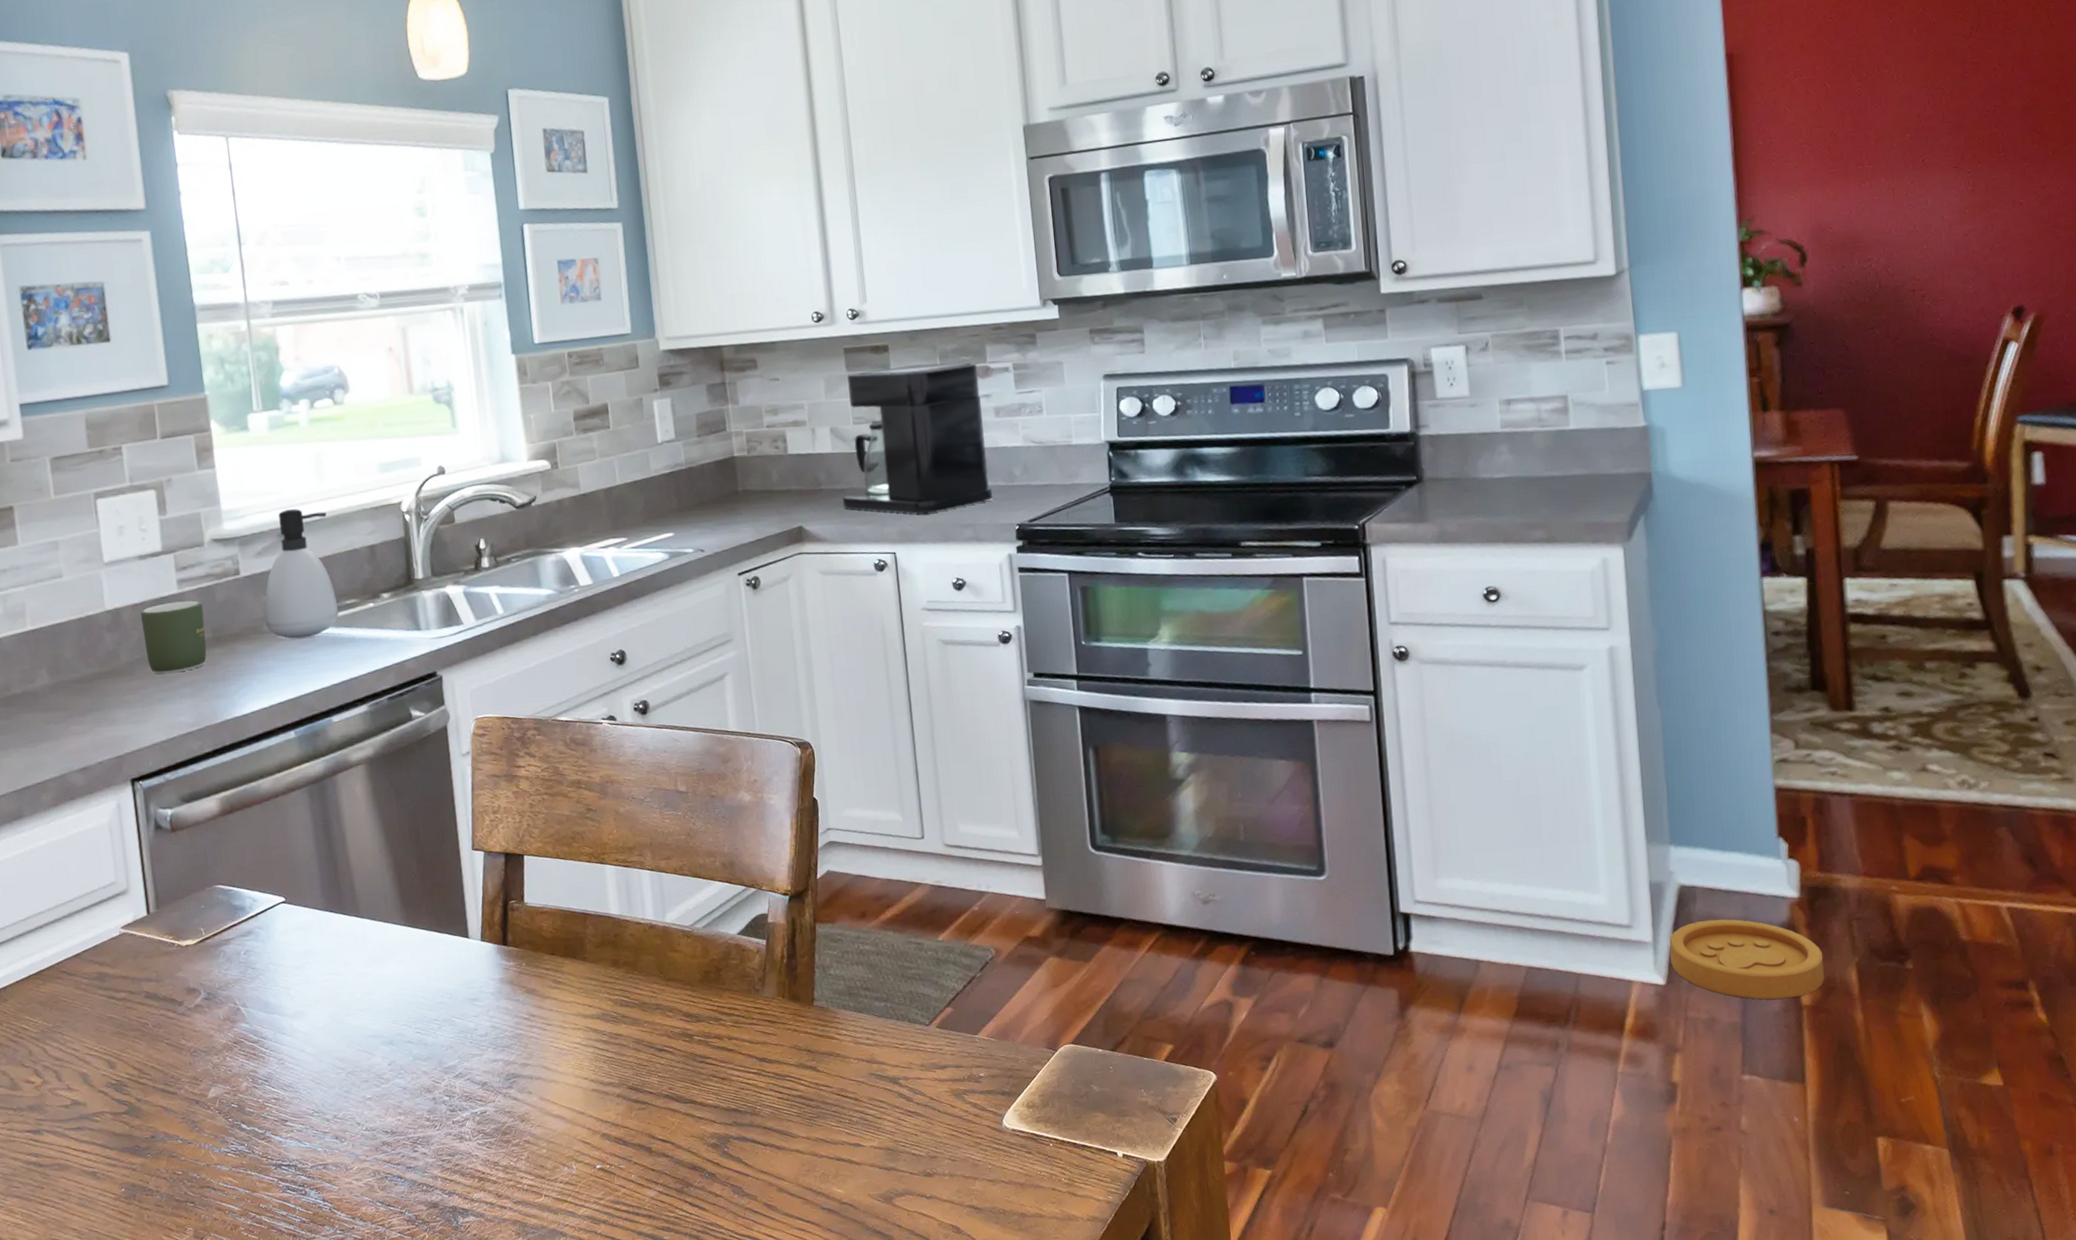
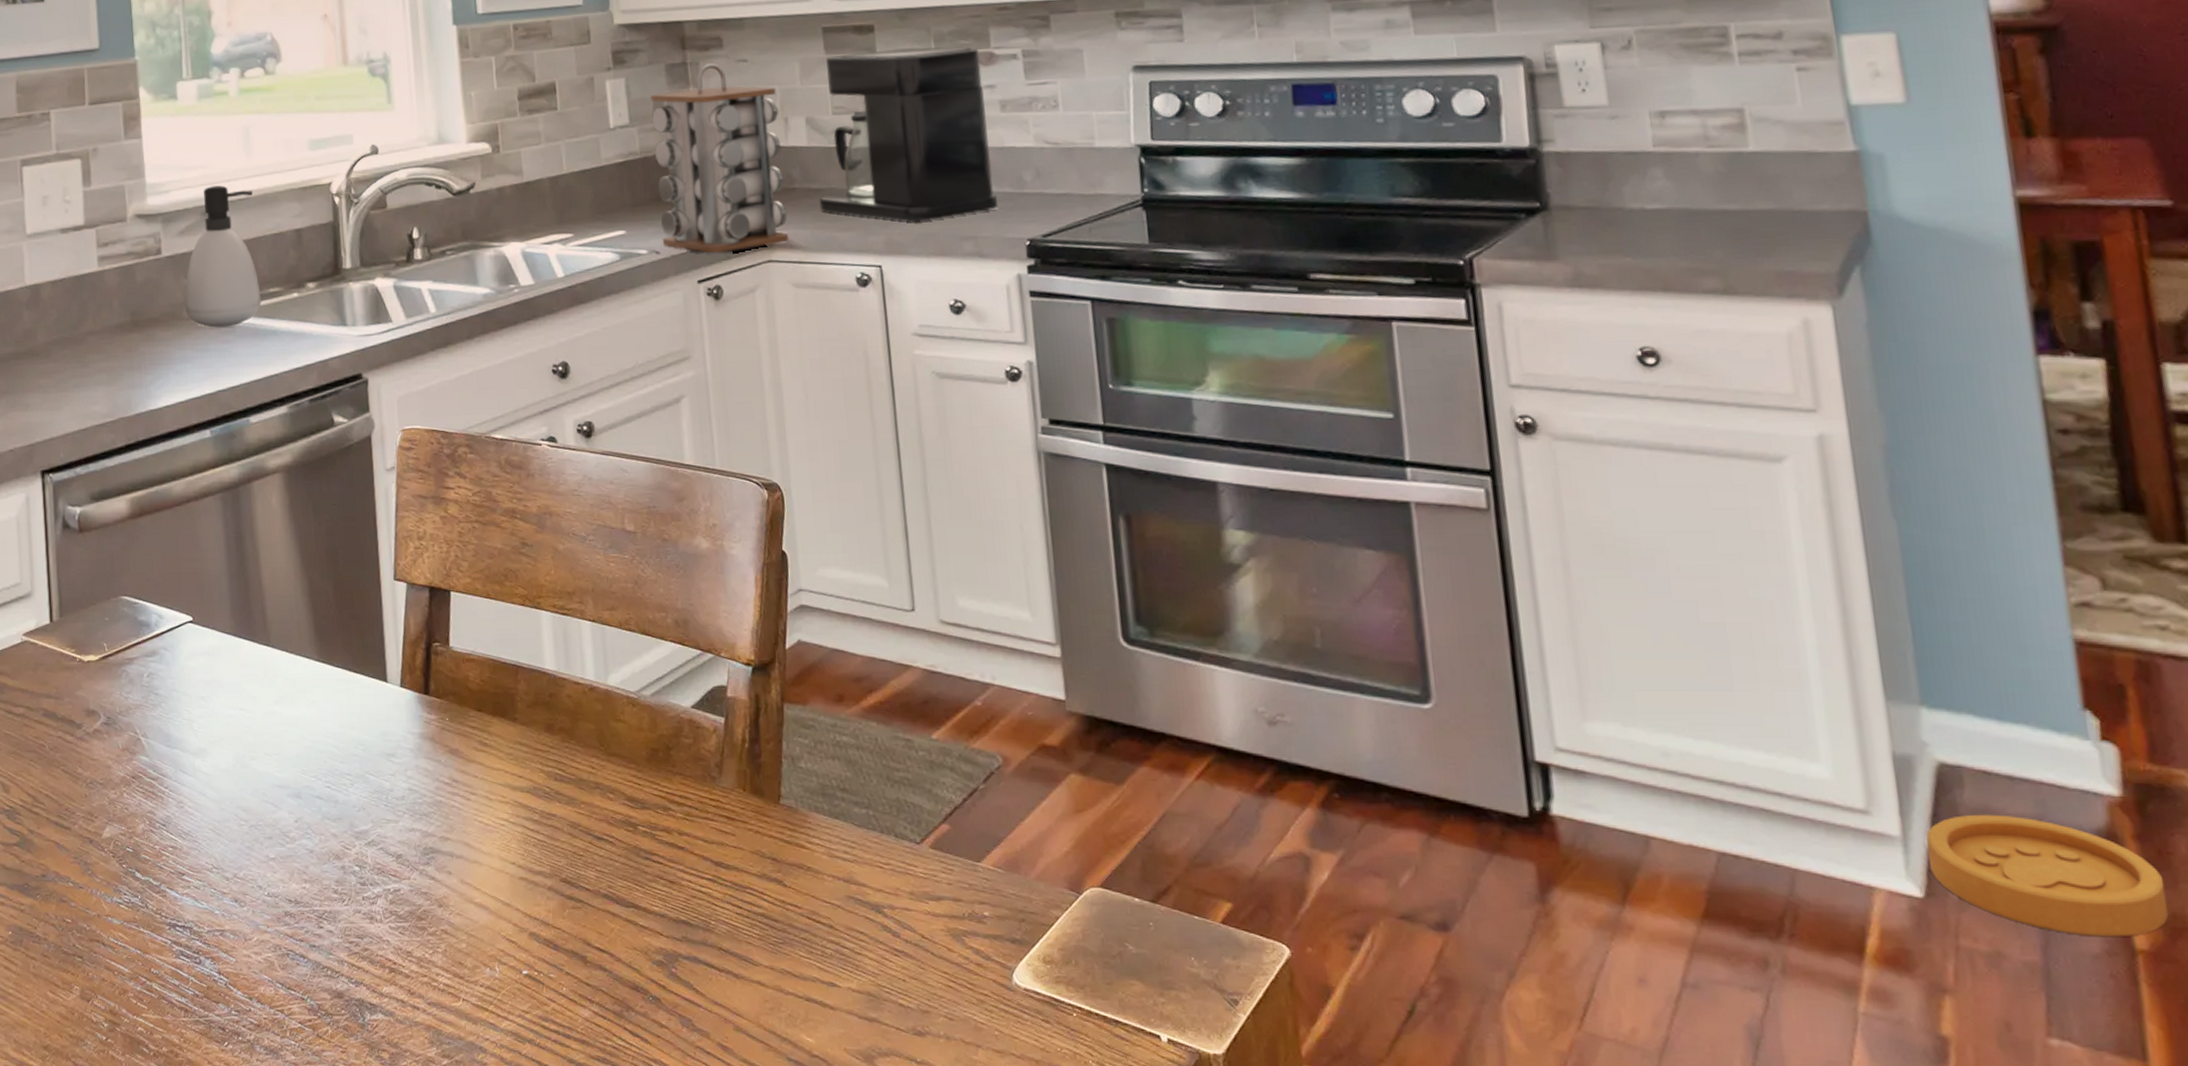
mug: present [140,600,207,674] -> none [60,279,124,358]
spice rack: none [694,383,816,549] -> present [650,63,788,254]

